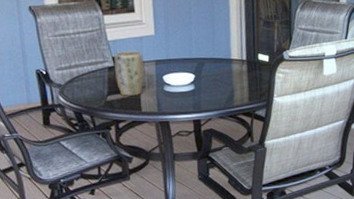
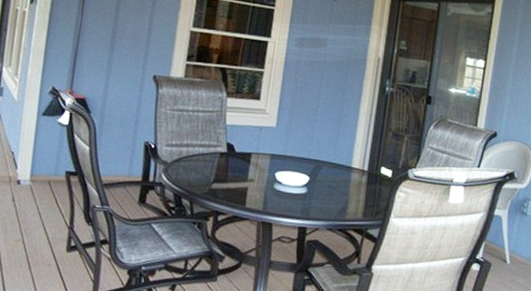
plant pot: present [114,51,144,96] -> none [225,138,259,188]

